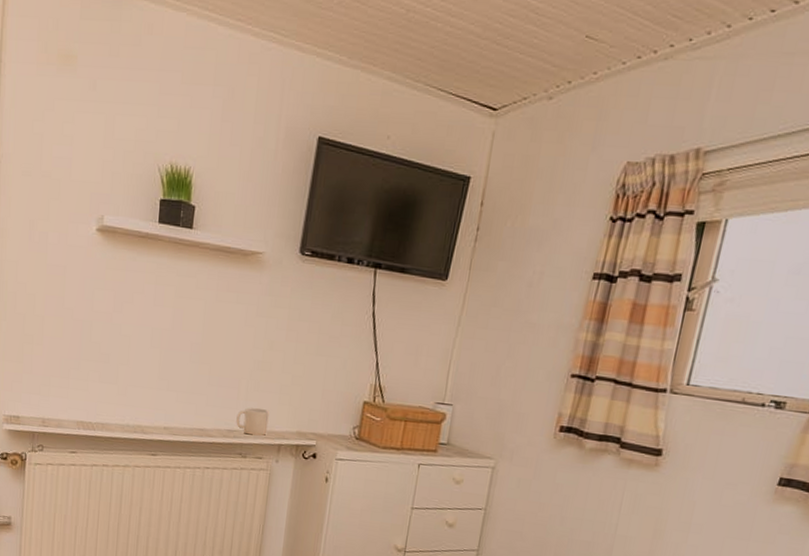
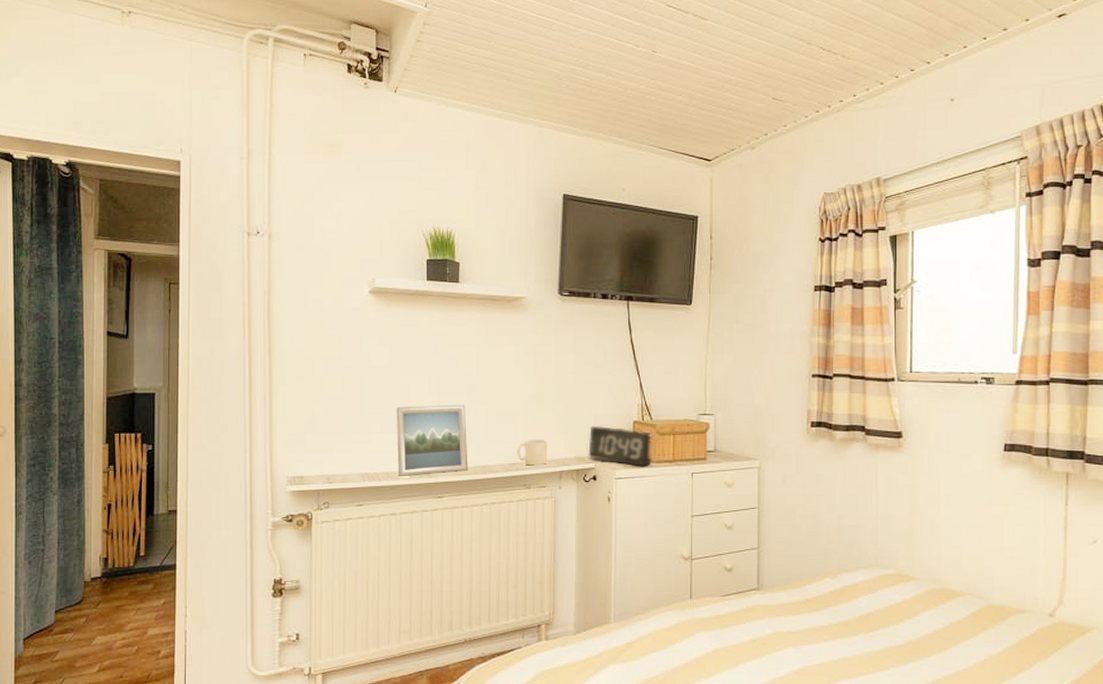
picture frame: none [112,357,188,433] -> present [396,404,468,478]
alarm clock: none [310,401,380,451] -> present [588,425,652,467]

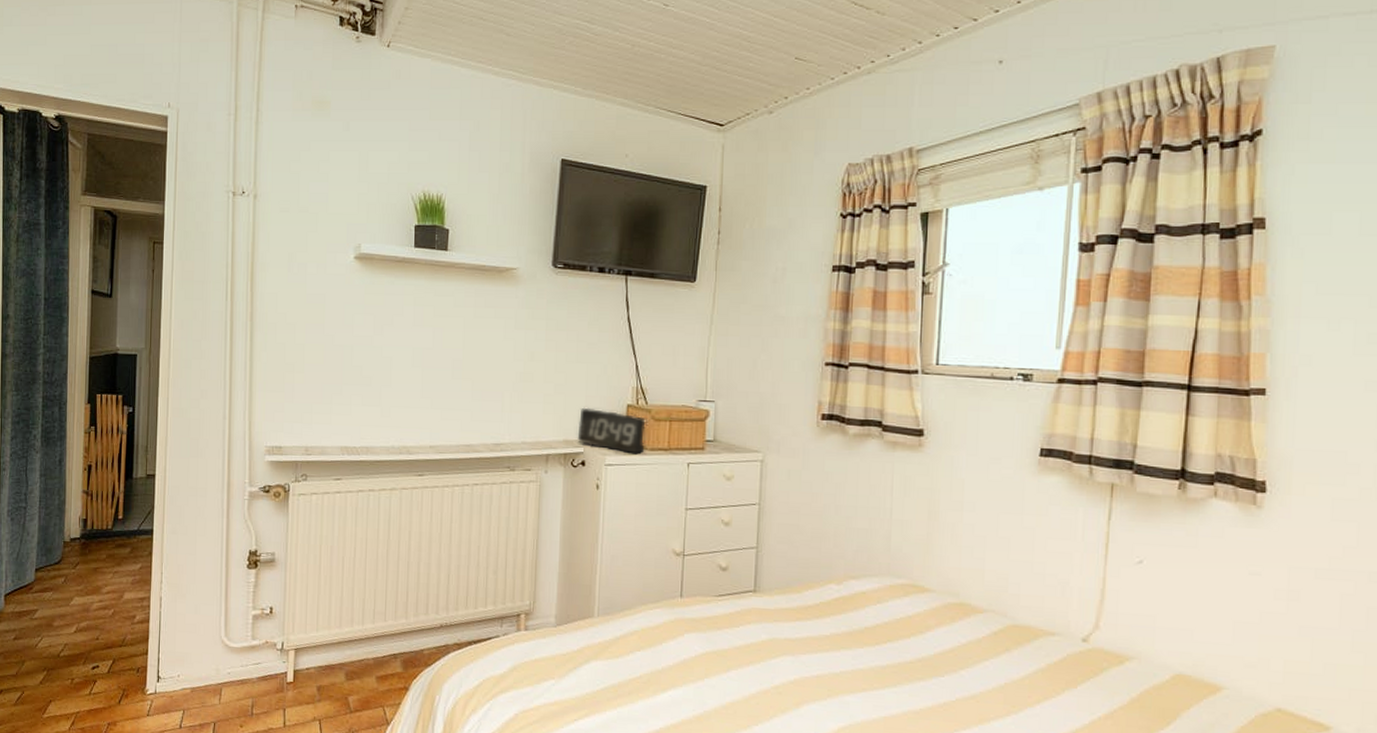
picture frame: present [396,404,468,478] -> none [377,379,451,453]
mug: present [517,439,548,466] -> none [502,418,535,448]

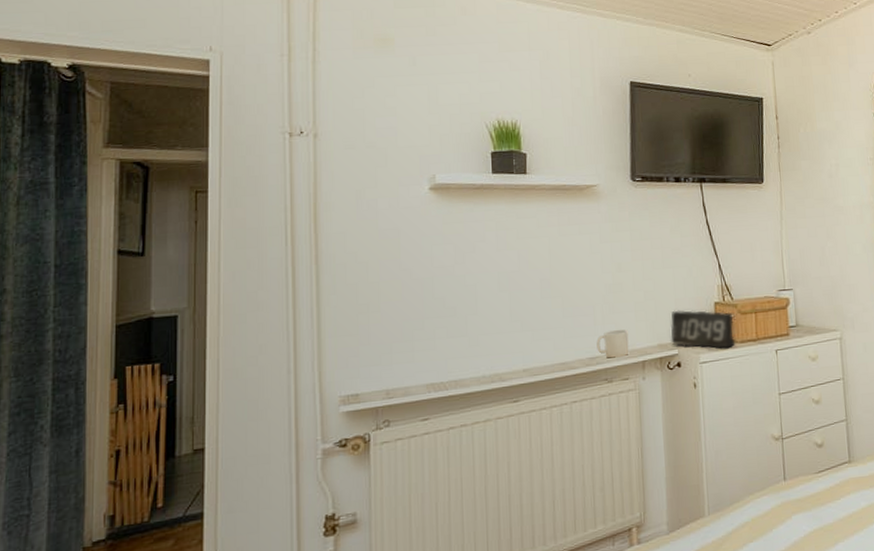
mug: none [502,418,535,448] -> present [596,329,629,359]

